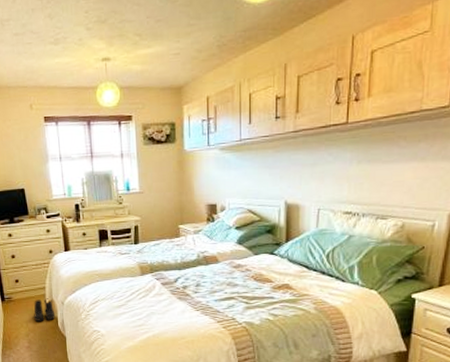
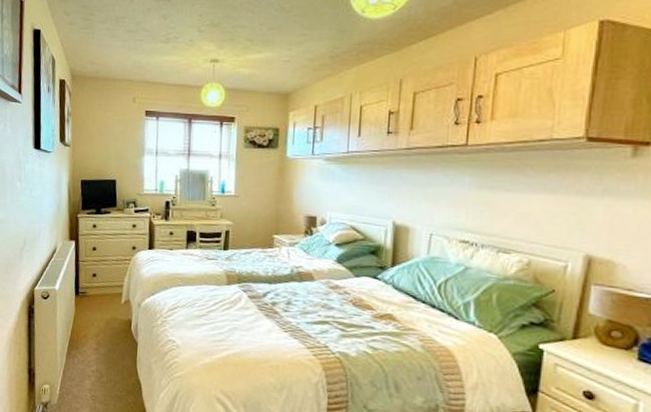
boots: present [33,298,56,321] -> none [107,297,130,322]

